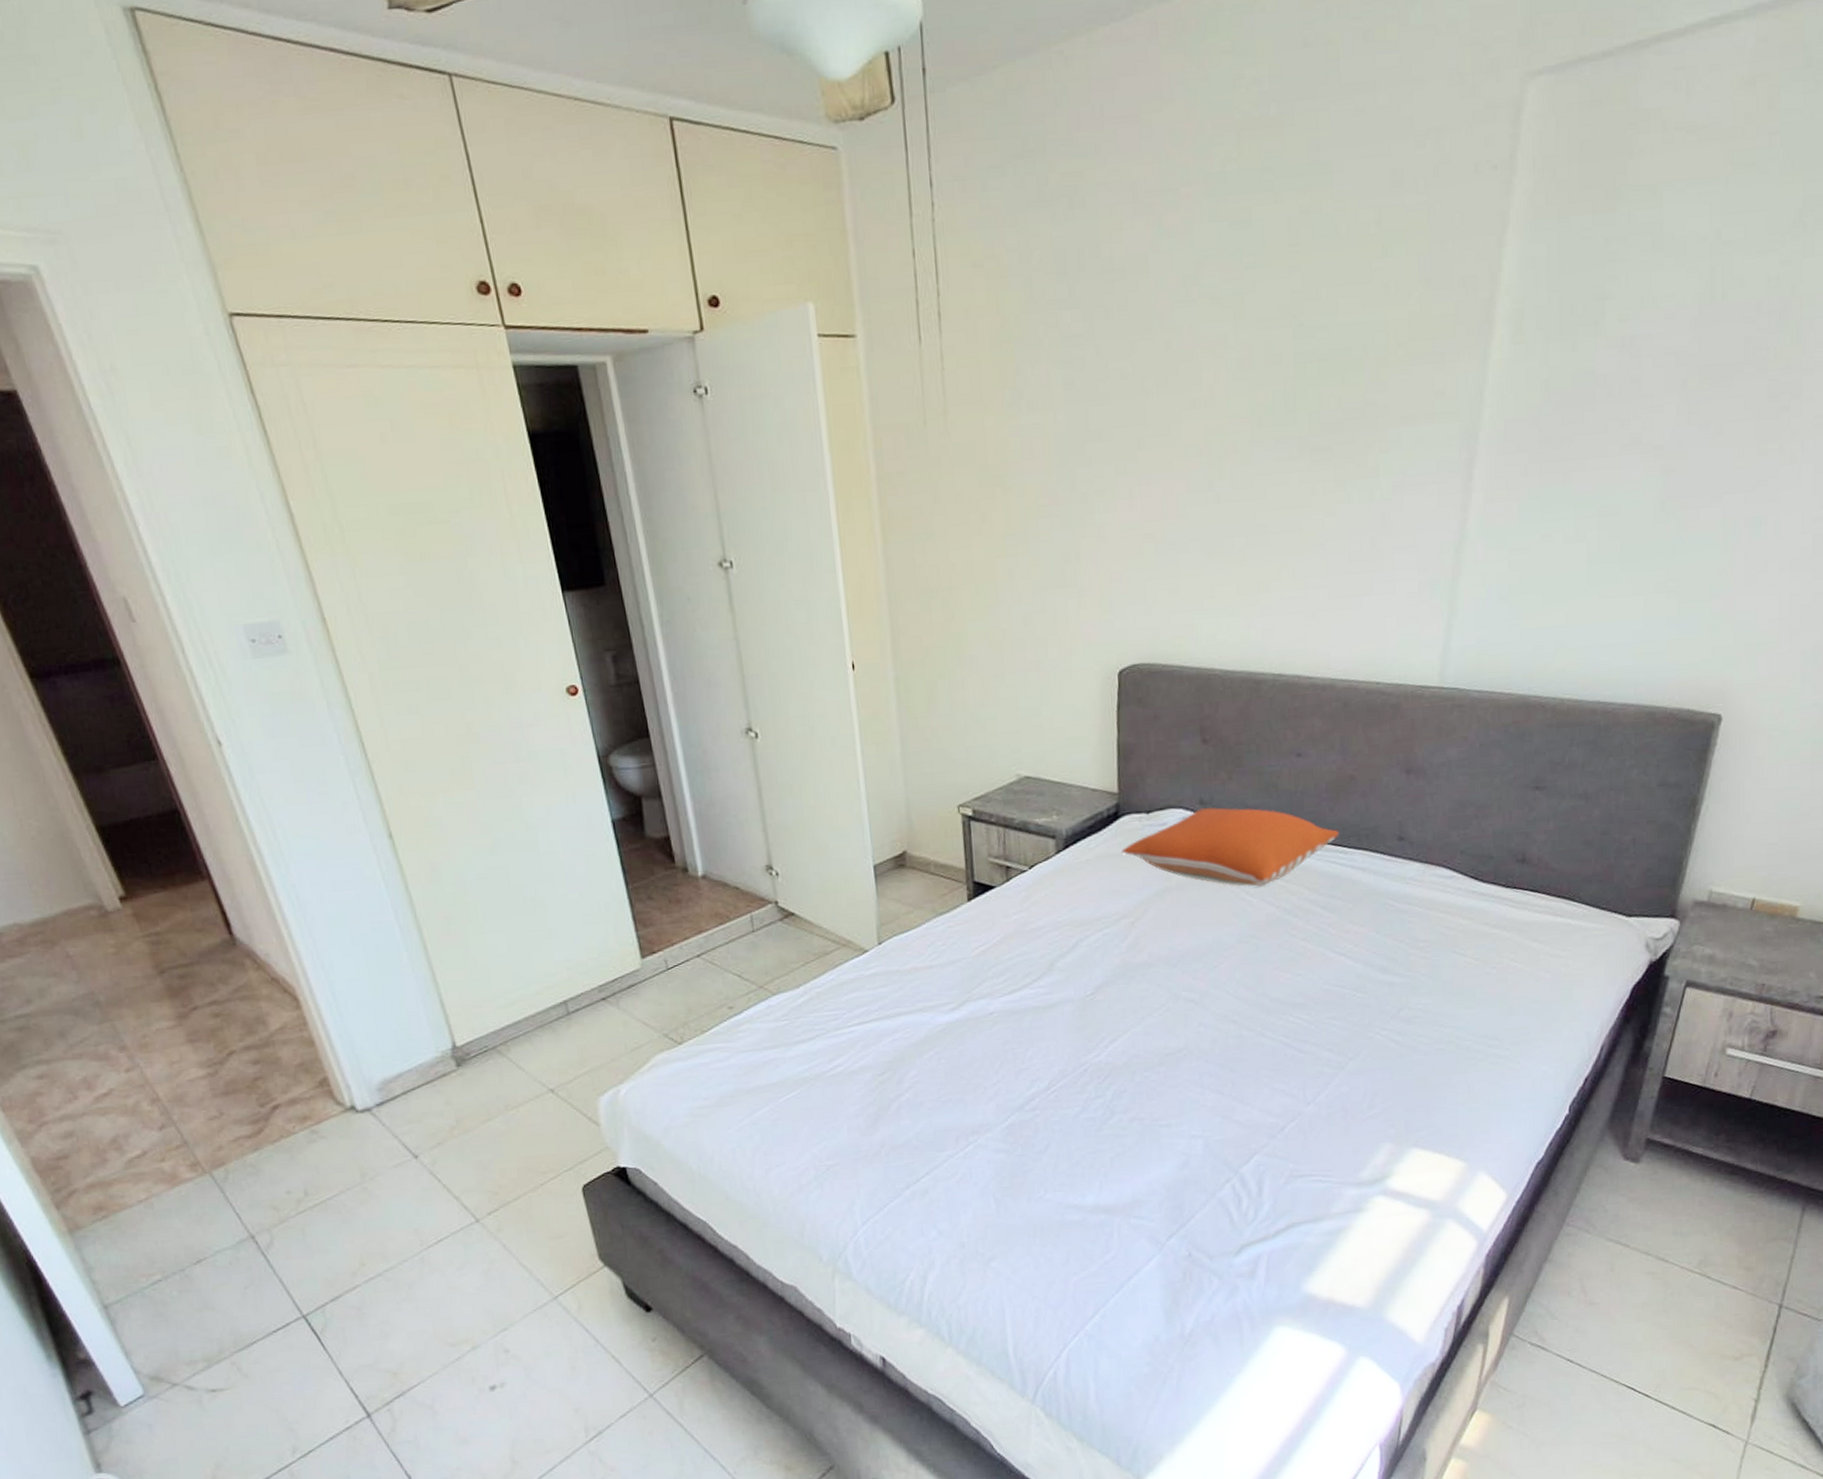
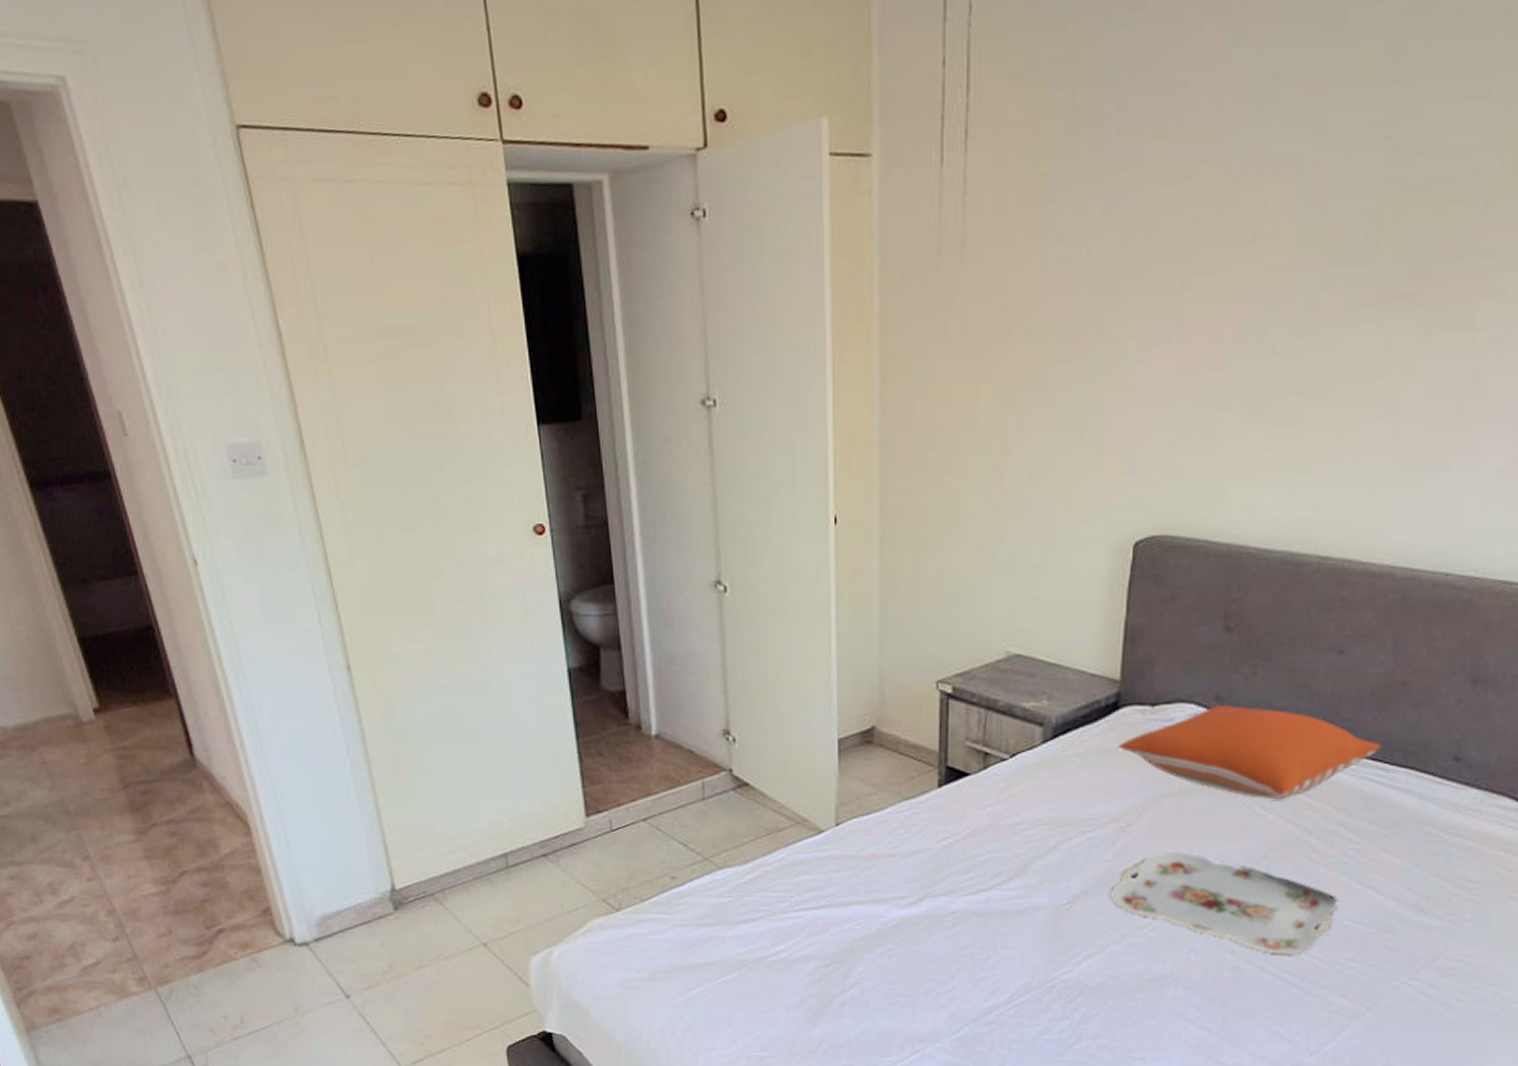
serving tray: none [1126,939,1317,1020] -> present [1109,851,1338,955]

